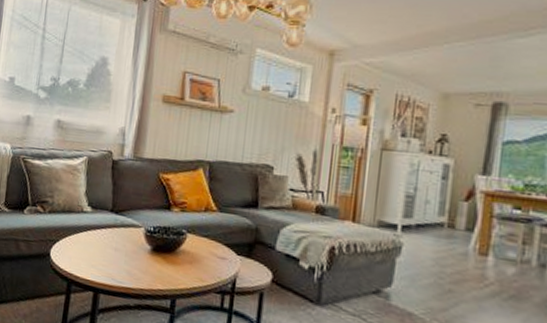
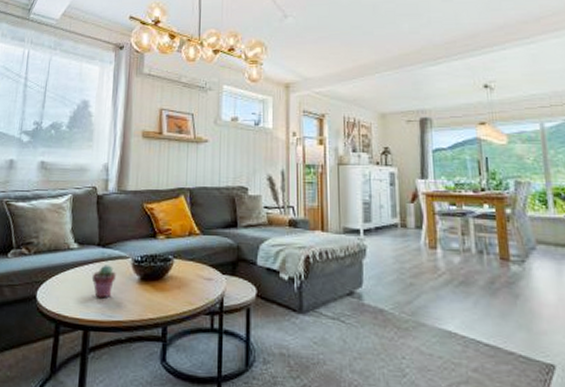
potted succulent: none [103,231,128,264] -> present [91,265,116,299]

